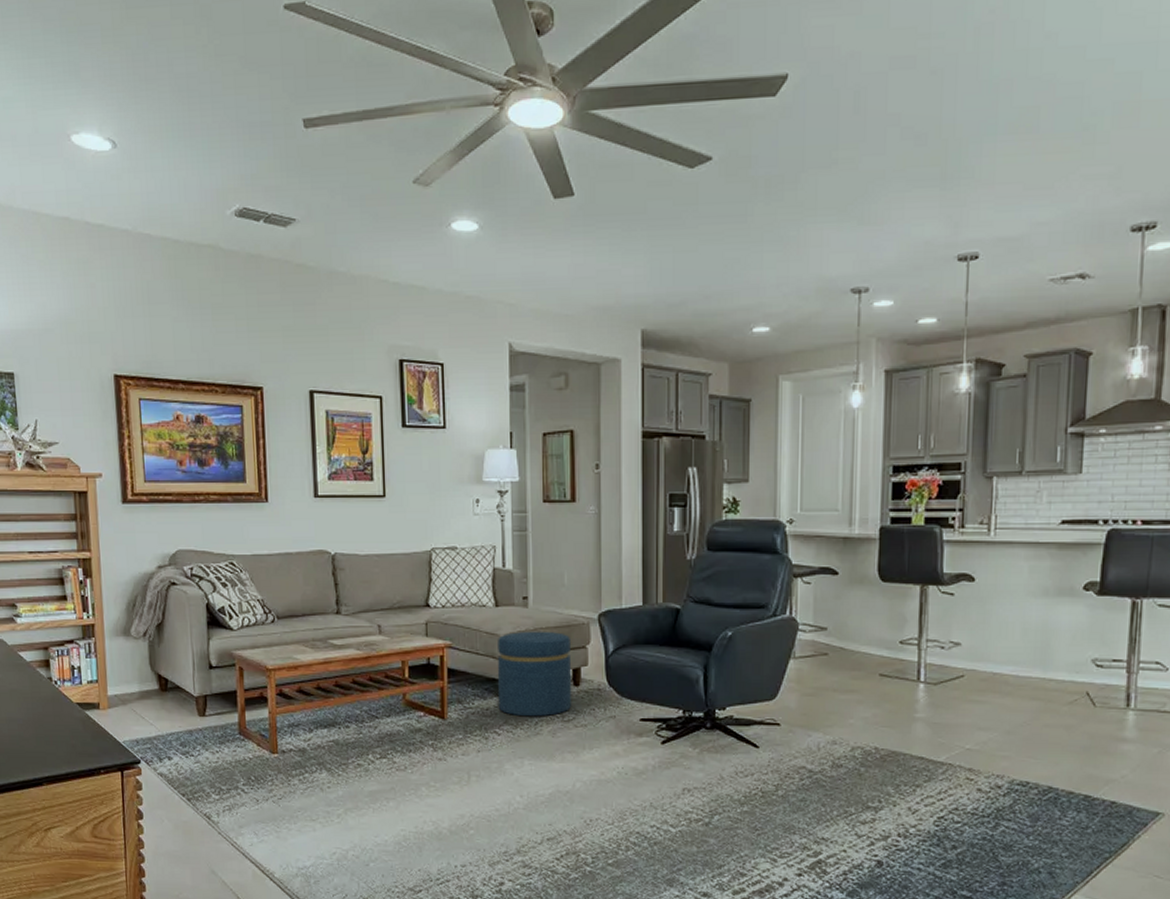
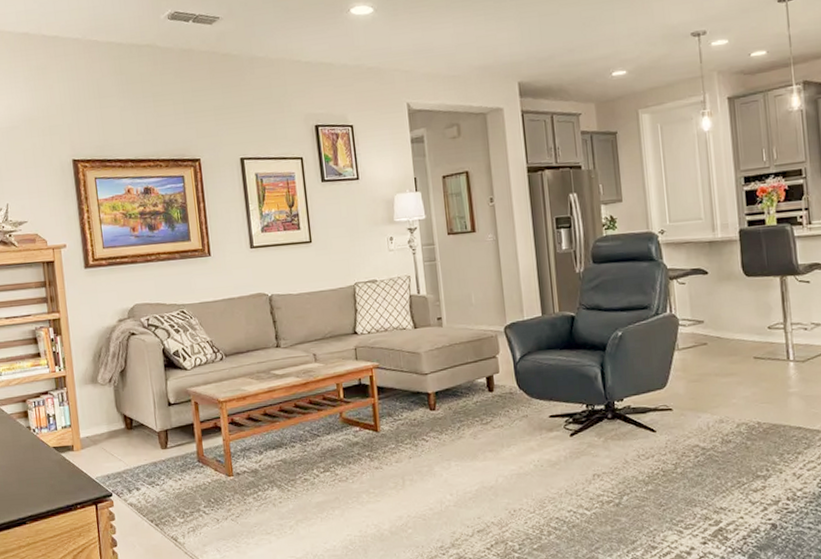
ottoman: present [497,631,571,717] -> none [419,345,488,424]

